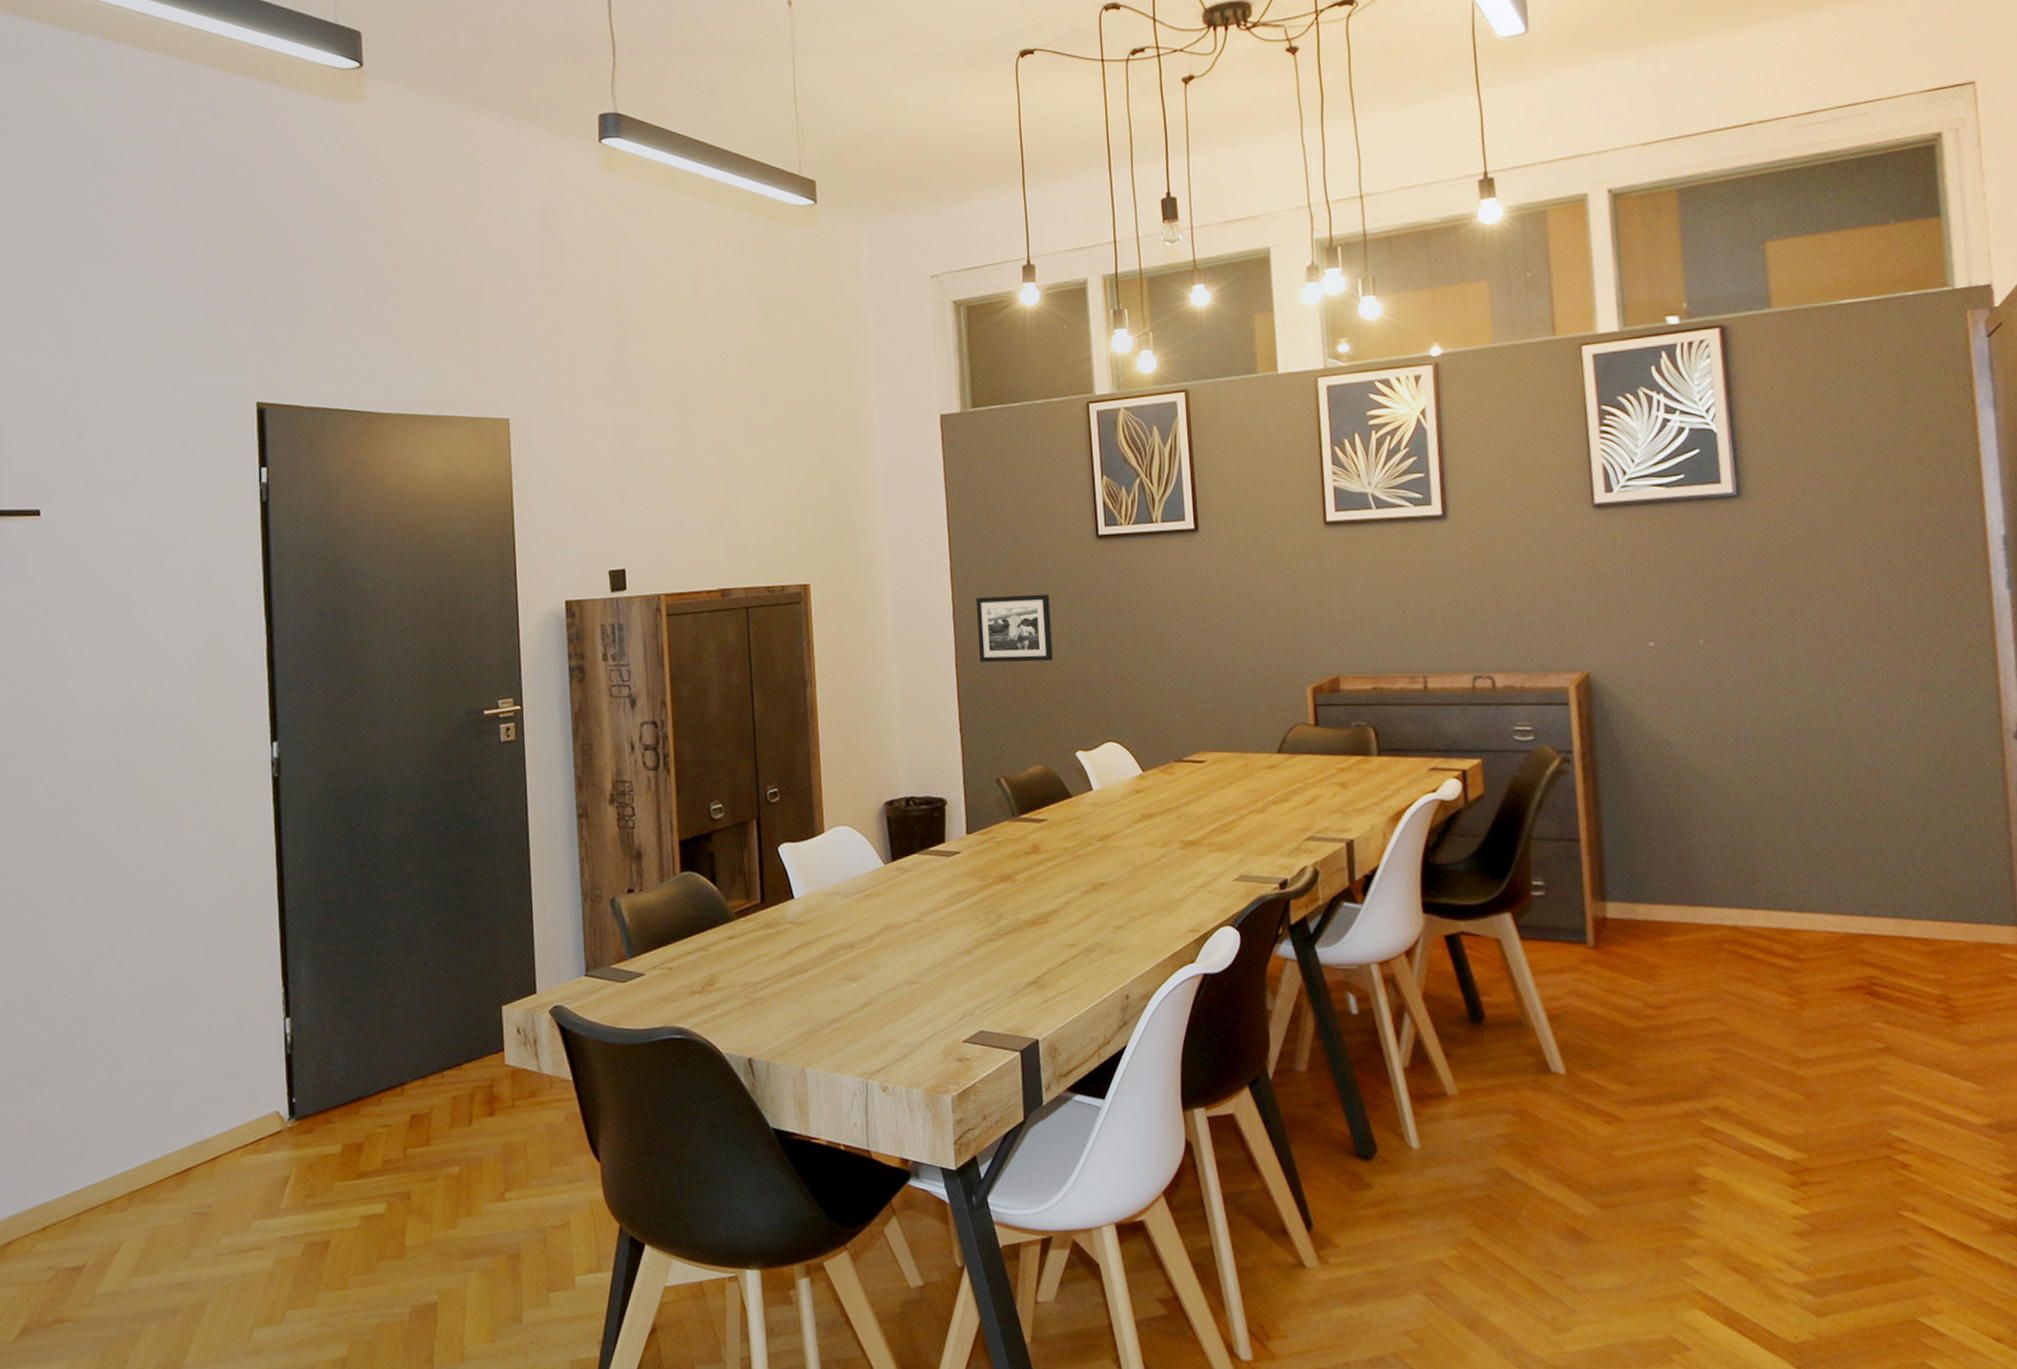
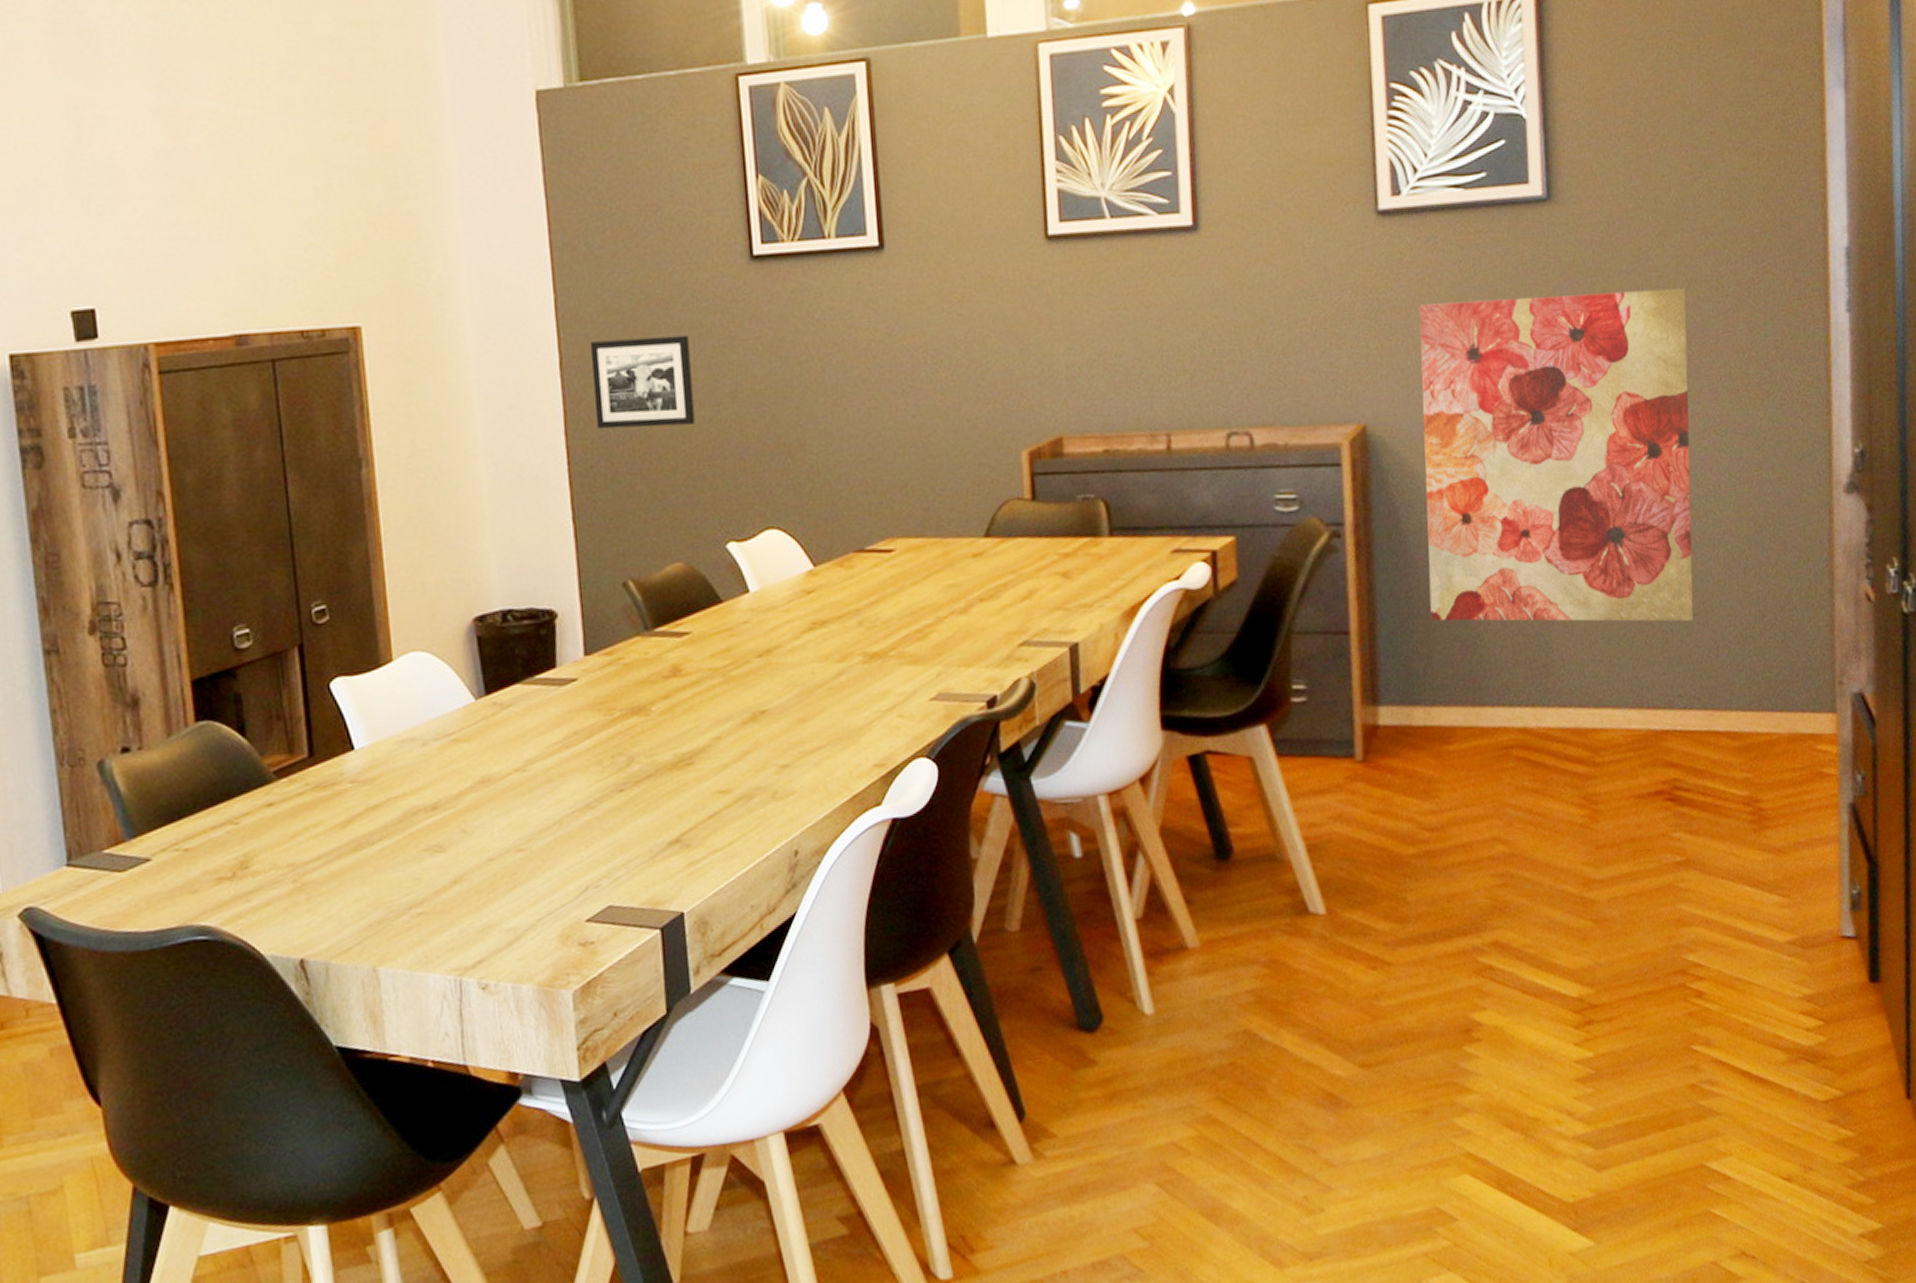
wall art: none [1631,567,1883,843] -> present [1418,287,1694,622]

